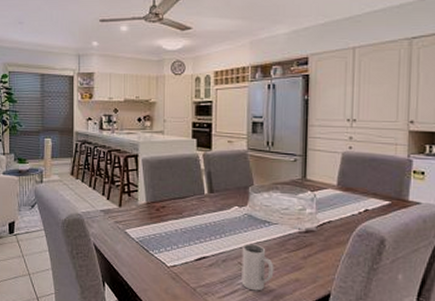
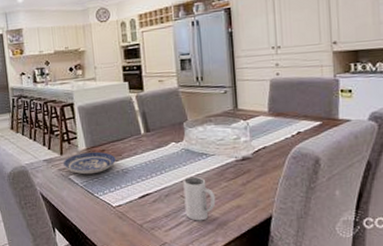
plate: none [120,207,175,231] -> present [63,151,116,175]

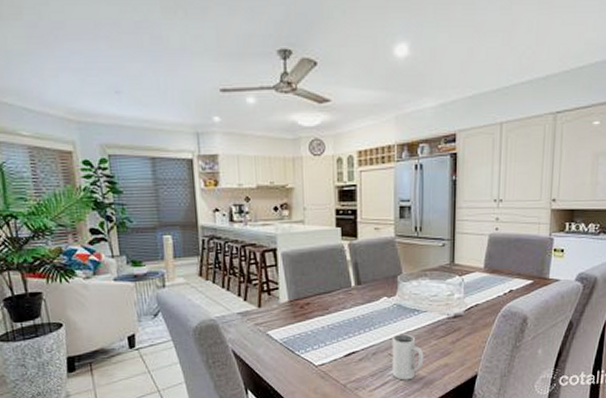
plate: present [63,151,116,175] -> none [260,305,322,330]

